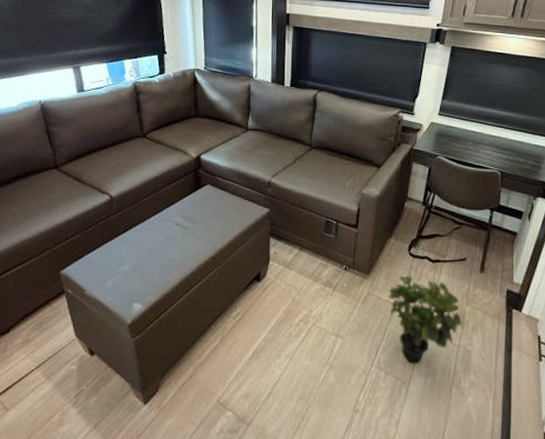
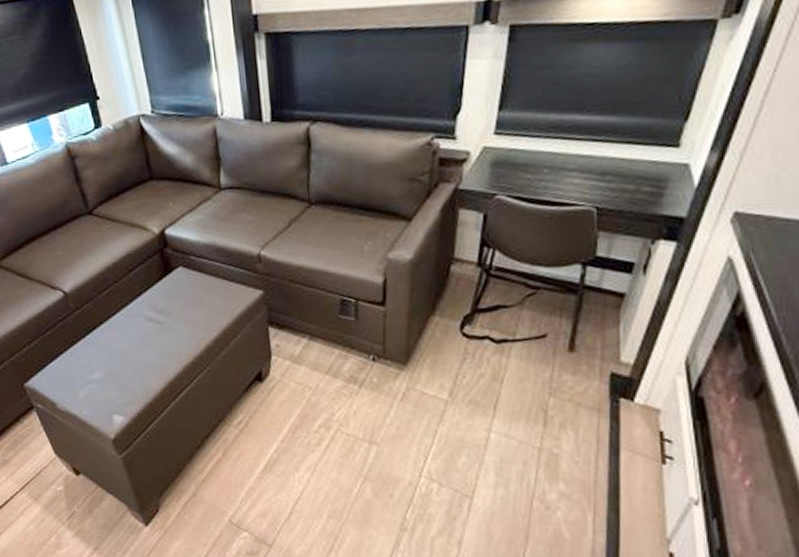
potted plant: present [388,275,462,364] -> none [435,362,544,472]

